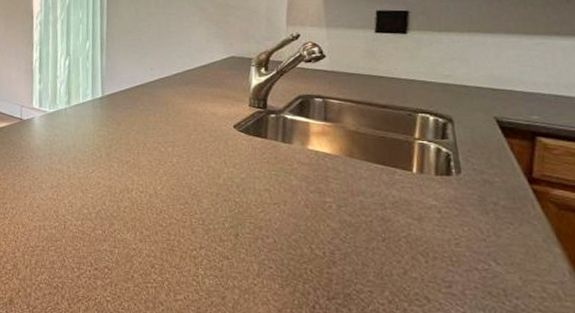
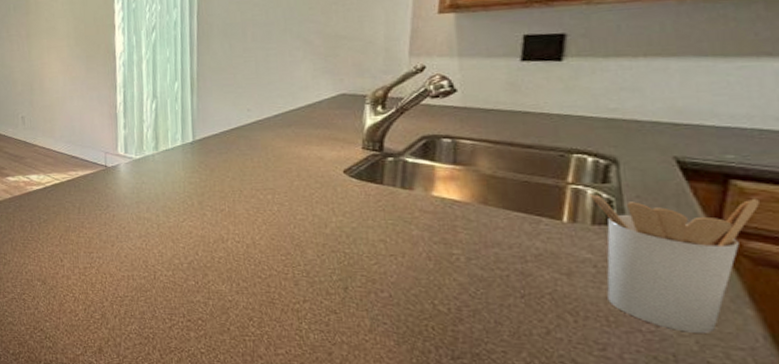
utensil holder: none [432,148,559,270] -> present [589,193,759,333]

